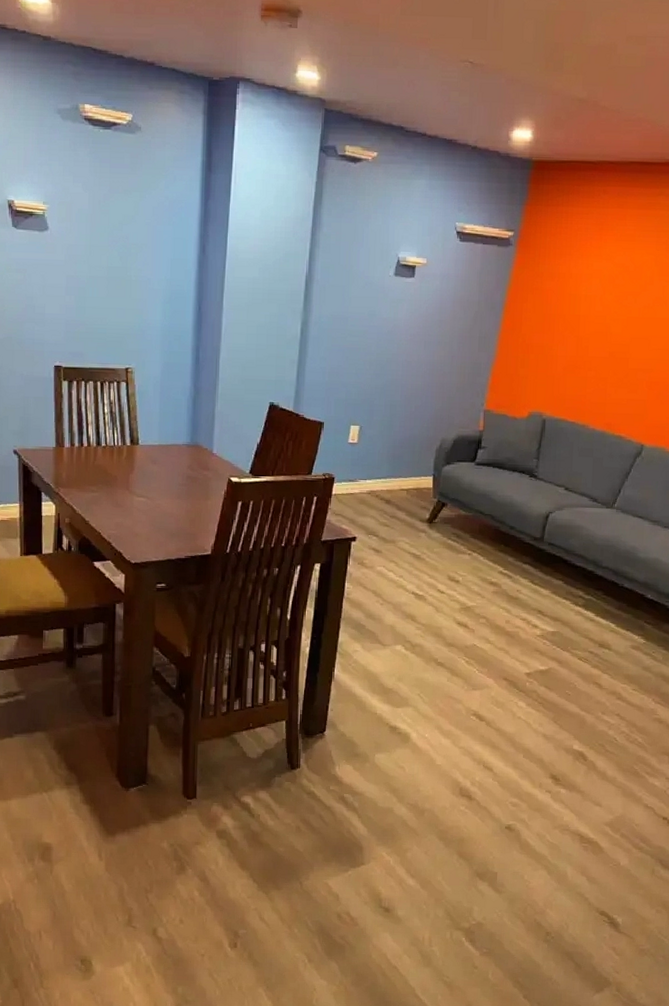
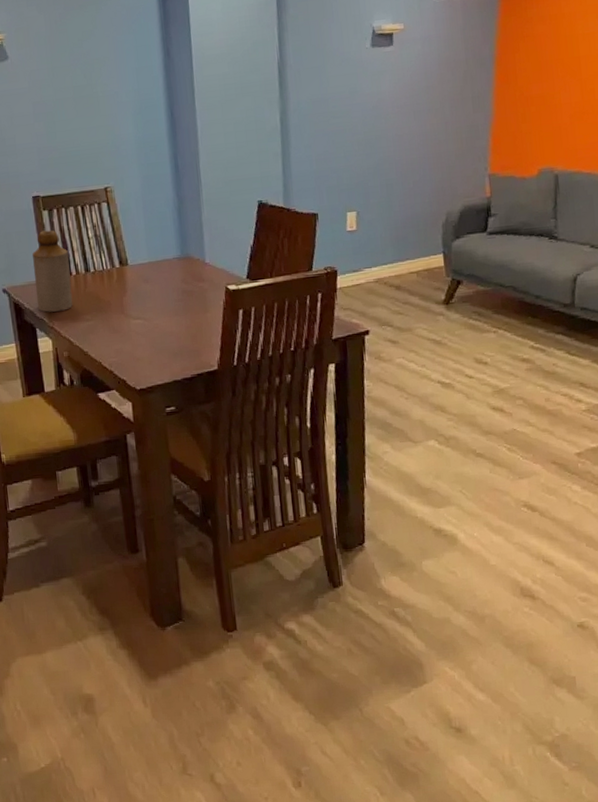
bottle: none [45,400,82,479] -> present [32,230,73,312]

